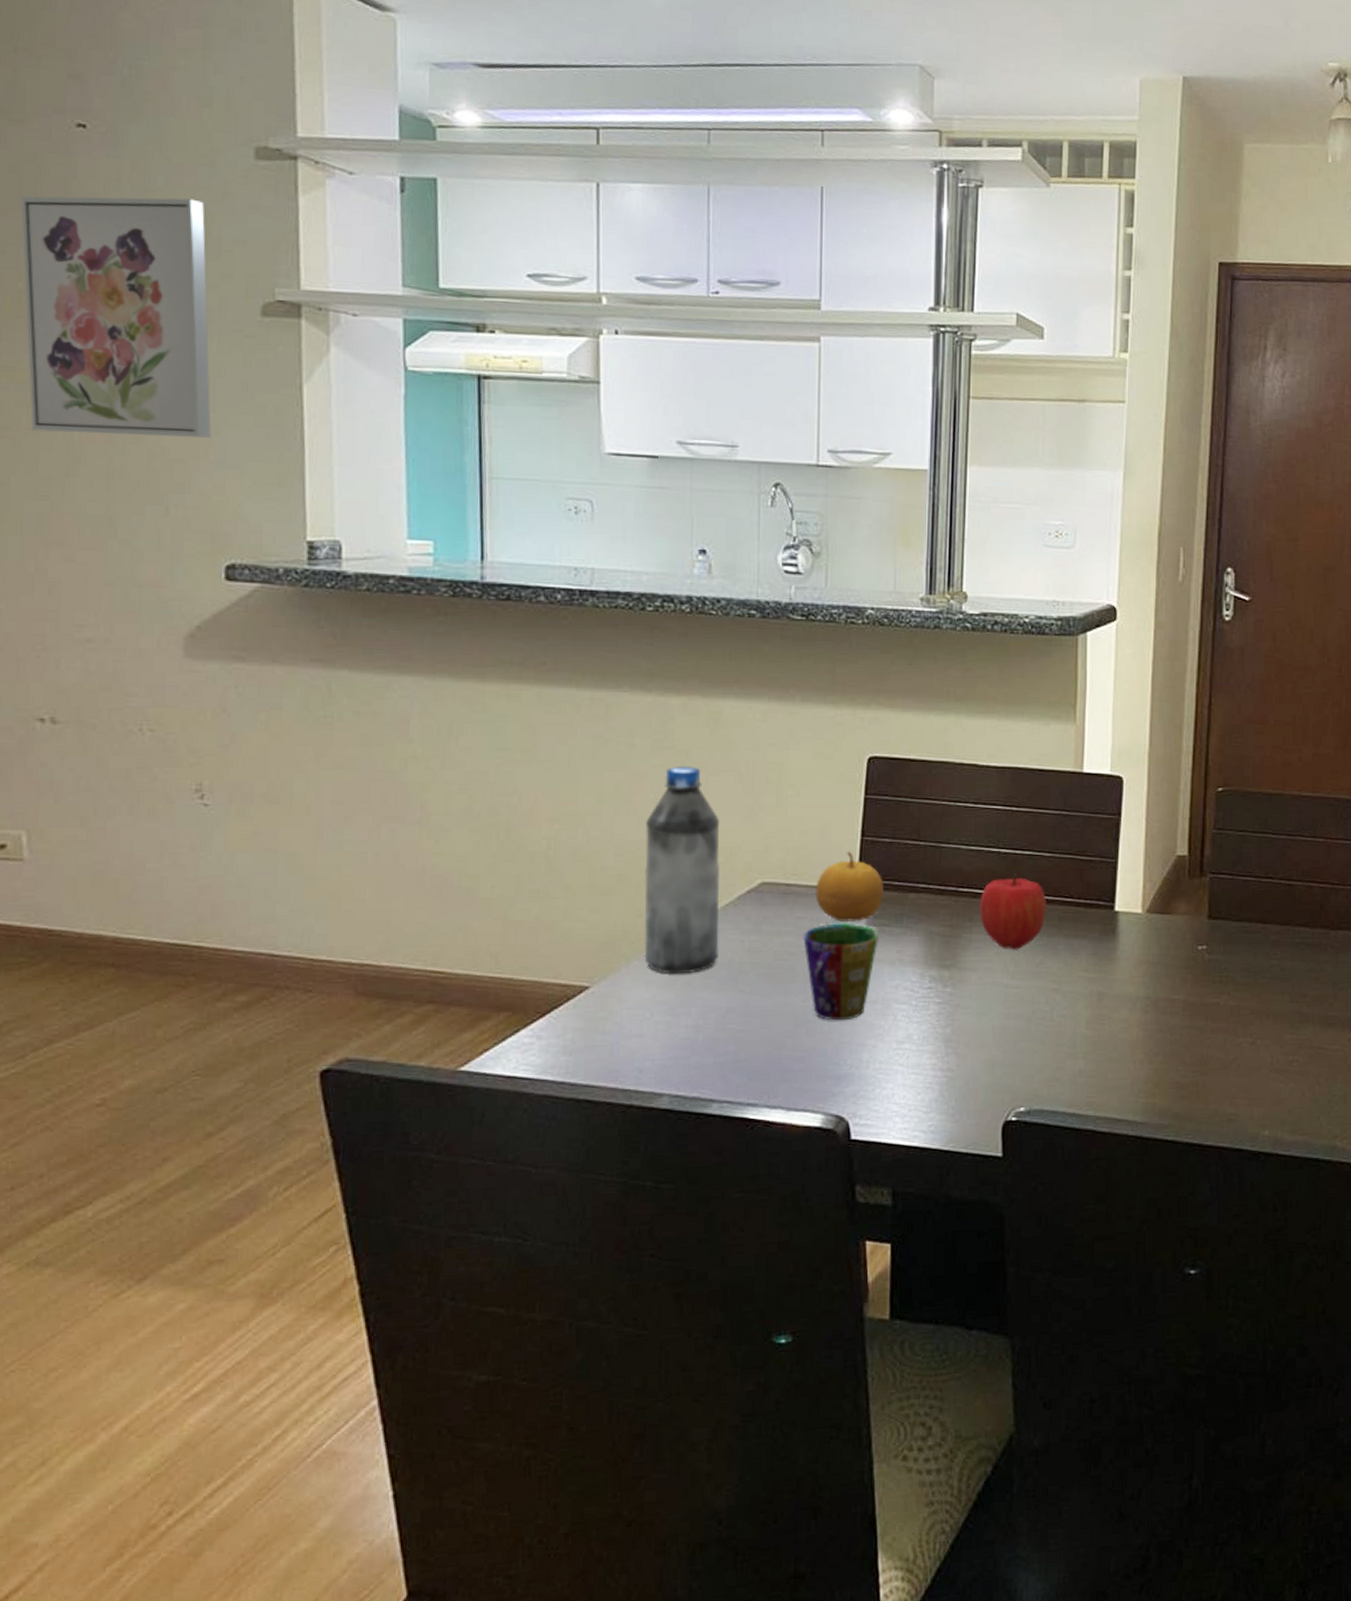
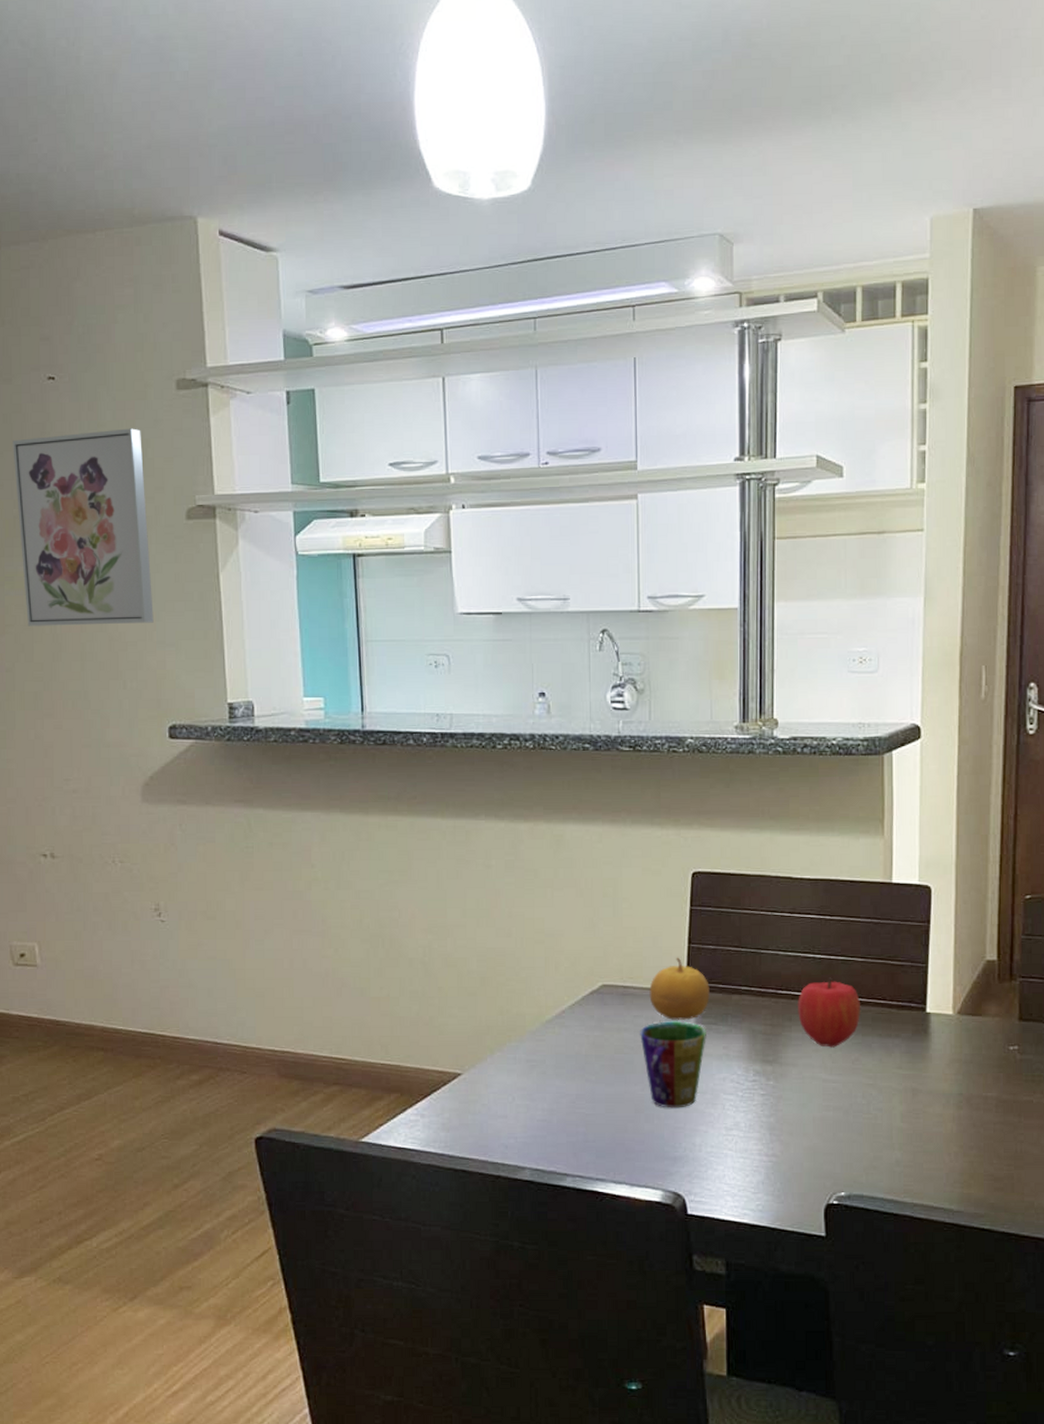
water bottle: present [644,765,720,973] -> none [503,882,568,1063]

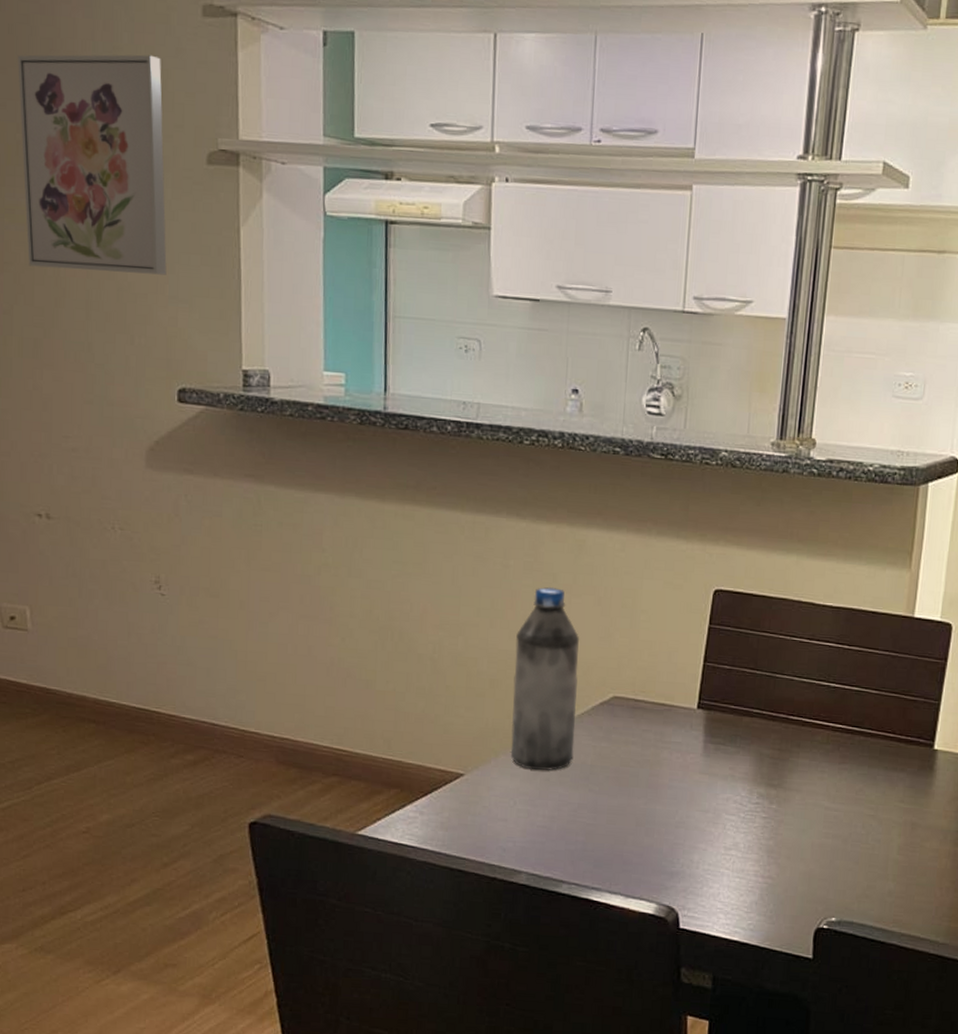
water bottle: none [503,882,568,1063] -> present [510,586,580,770]
cup: present [640,1021,706,1108] -> none [647,738,714,825]
fruit: present [649,957,710,1020] -> none [660,674,721,738]
fruit: present [797,977,861,1048] -> none [806,707,870,777]

